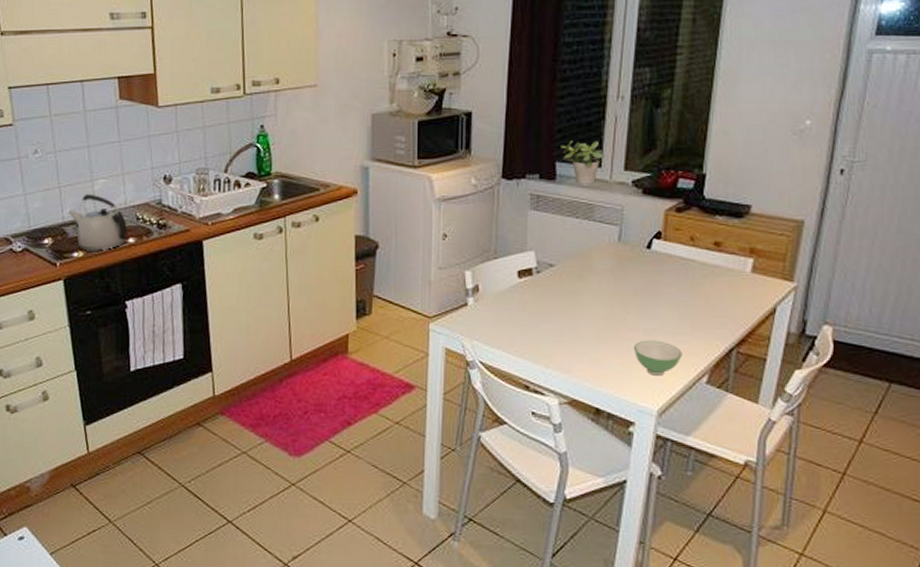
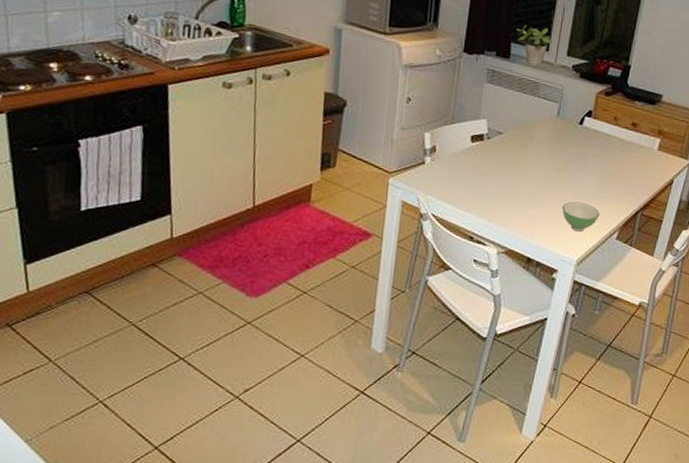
kettle: present [67,194,128,252] -> none [14,25,85,87]

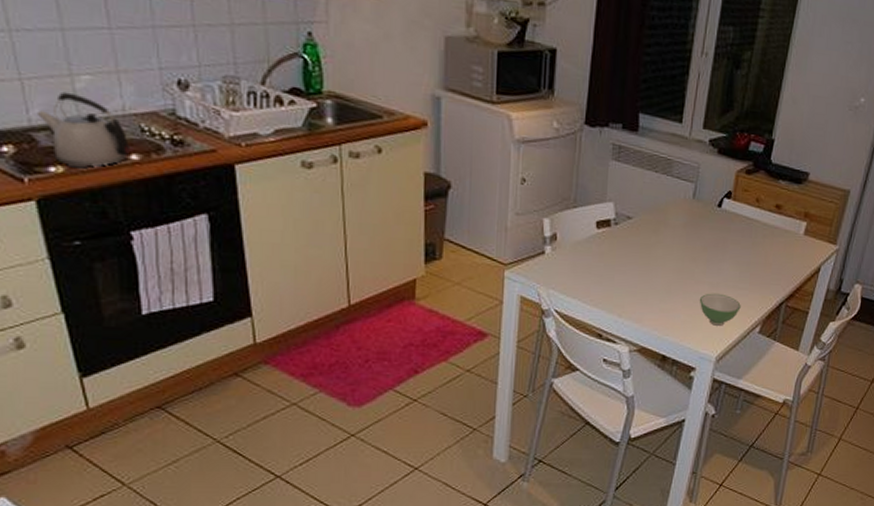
kettle: none [14,25,85,87] -> present [36,91,129,169]
potted plant: present [516,25,551,65] -> none [645,92,685,140]

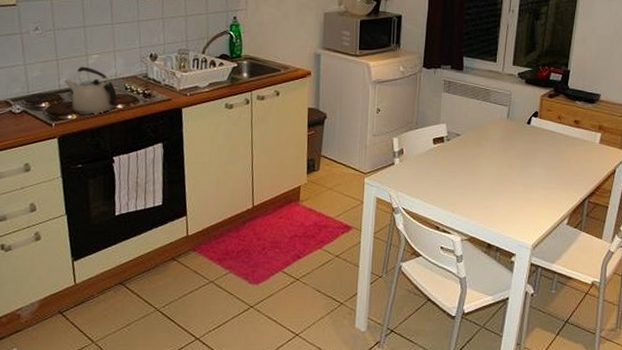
bowl: present [699,293,741,326] -> none [516,192,551,219]

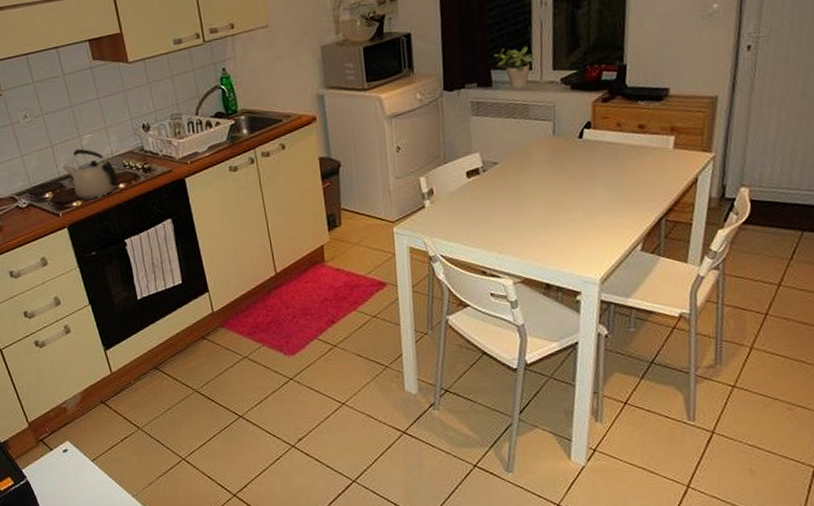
potted plant: none [467,41,498,75] -> present [494,46,533,88]

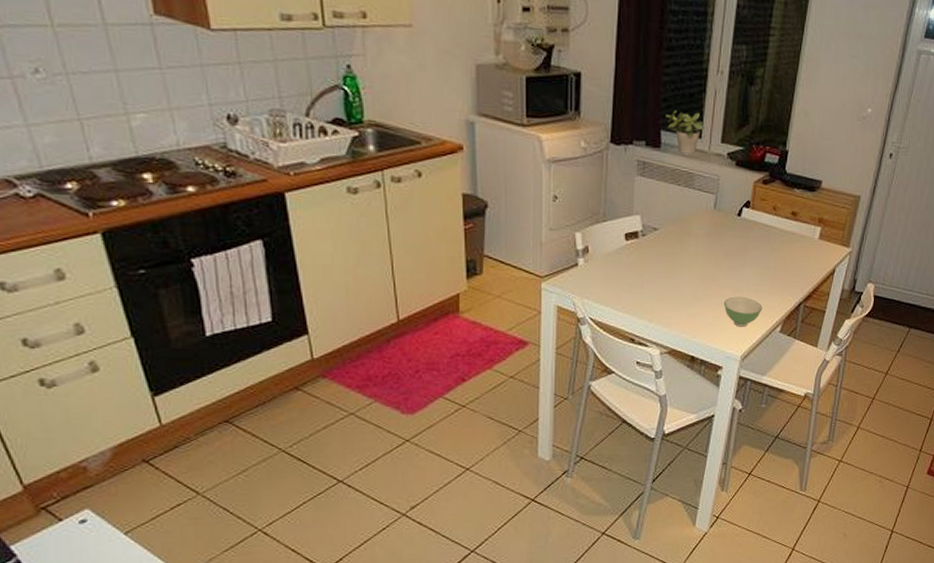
kettle: present [62,148,118,201] -> none [96,130,186,202]
bowl: none [574,218,618,250] -> present [723,296,762,327]

